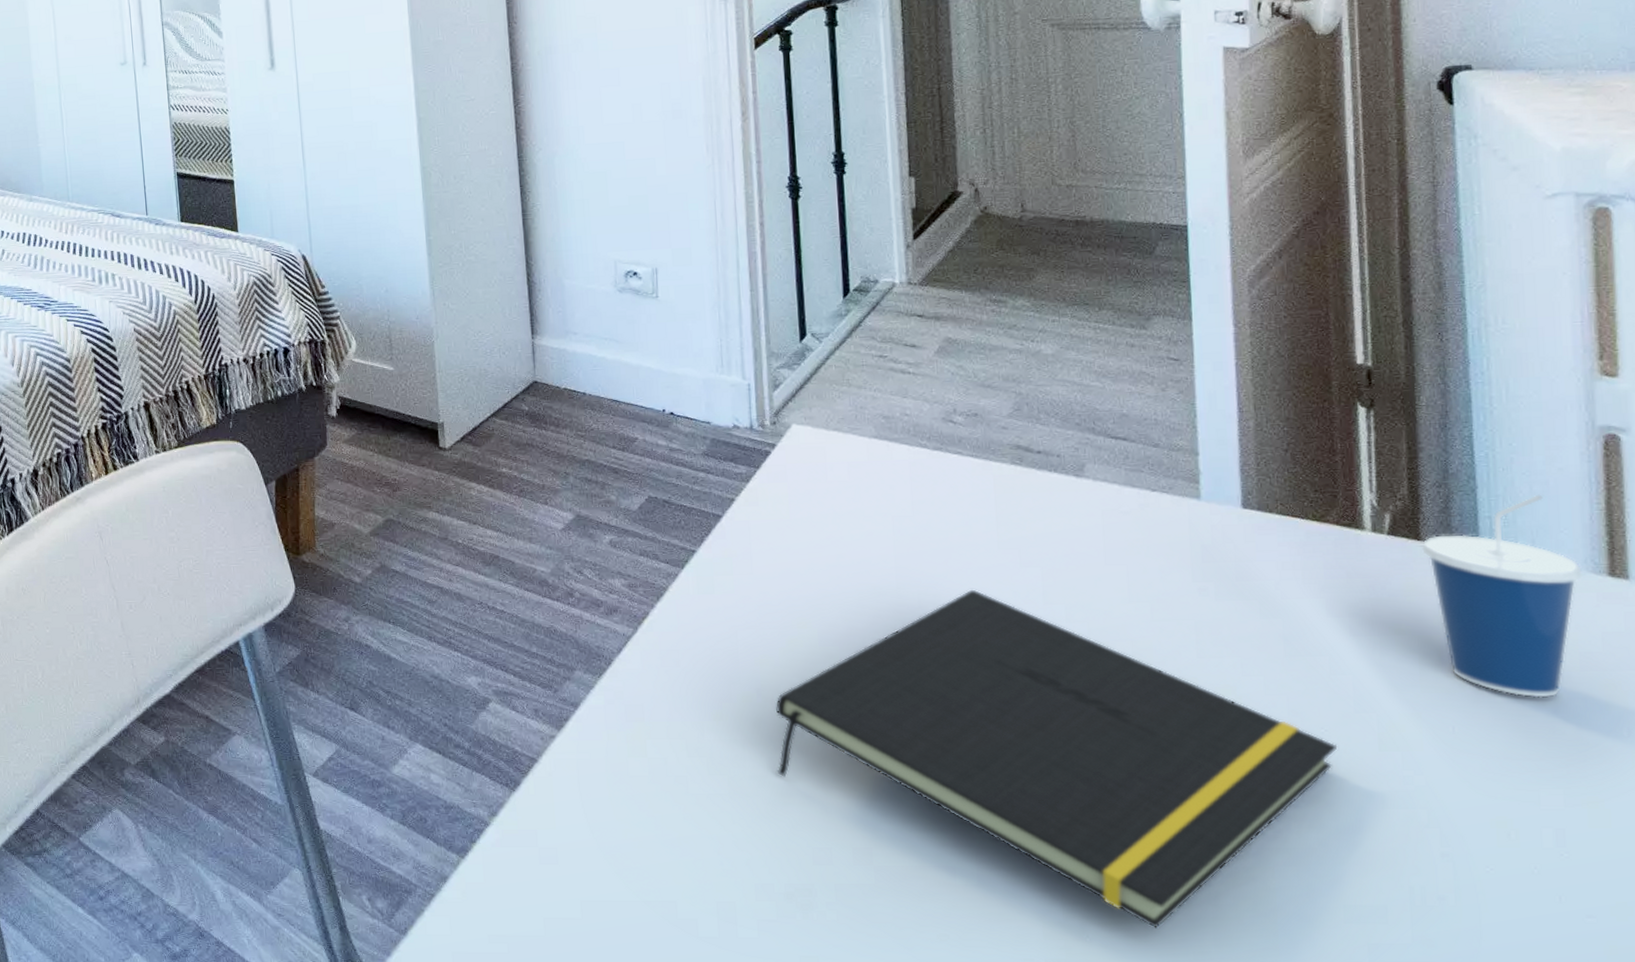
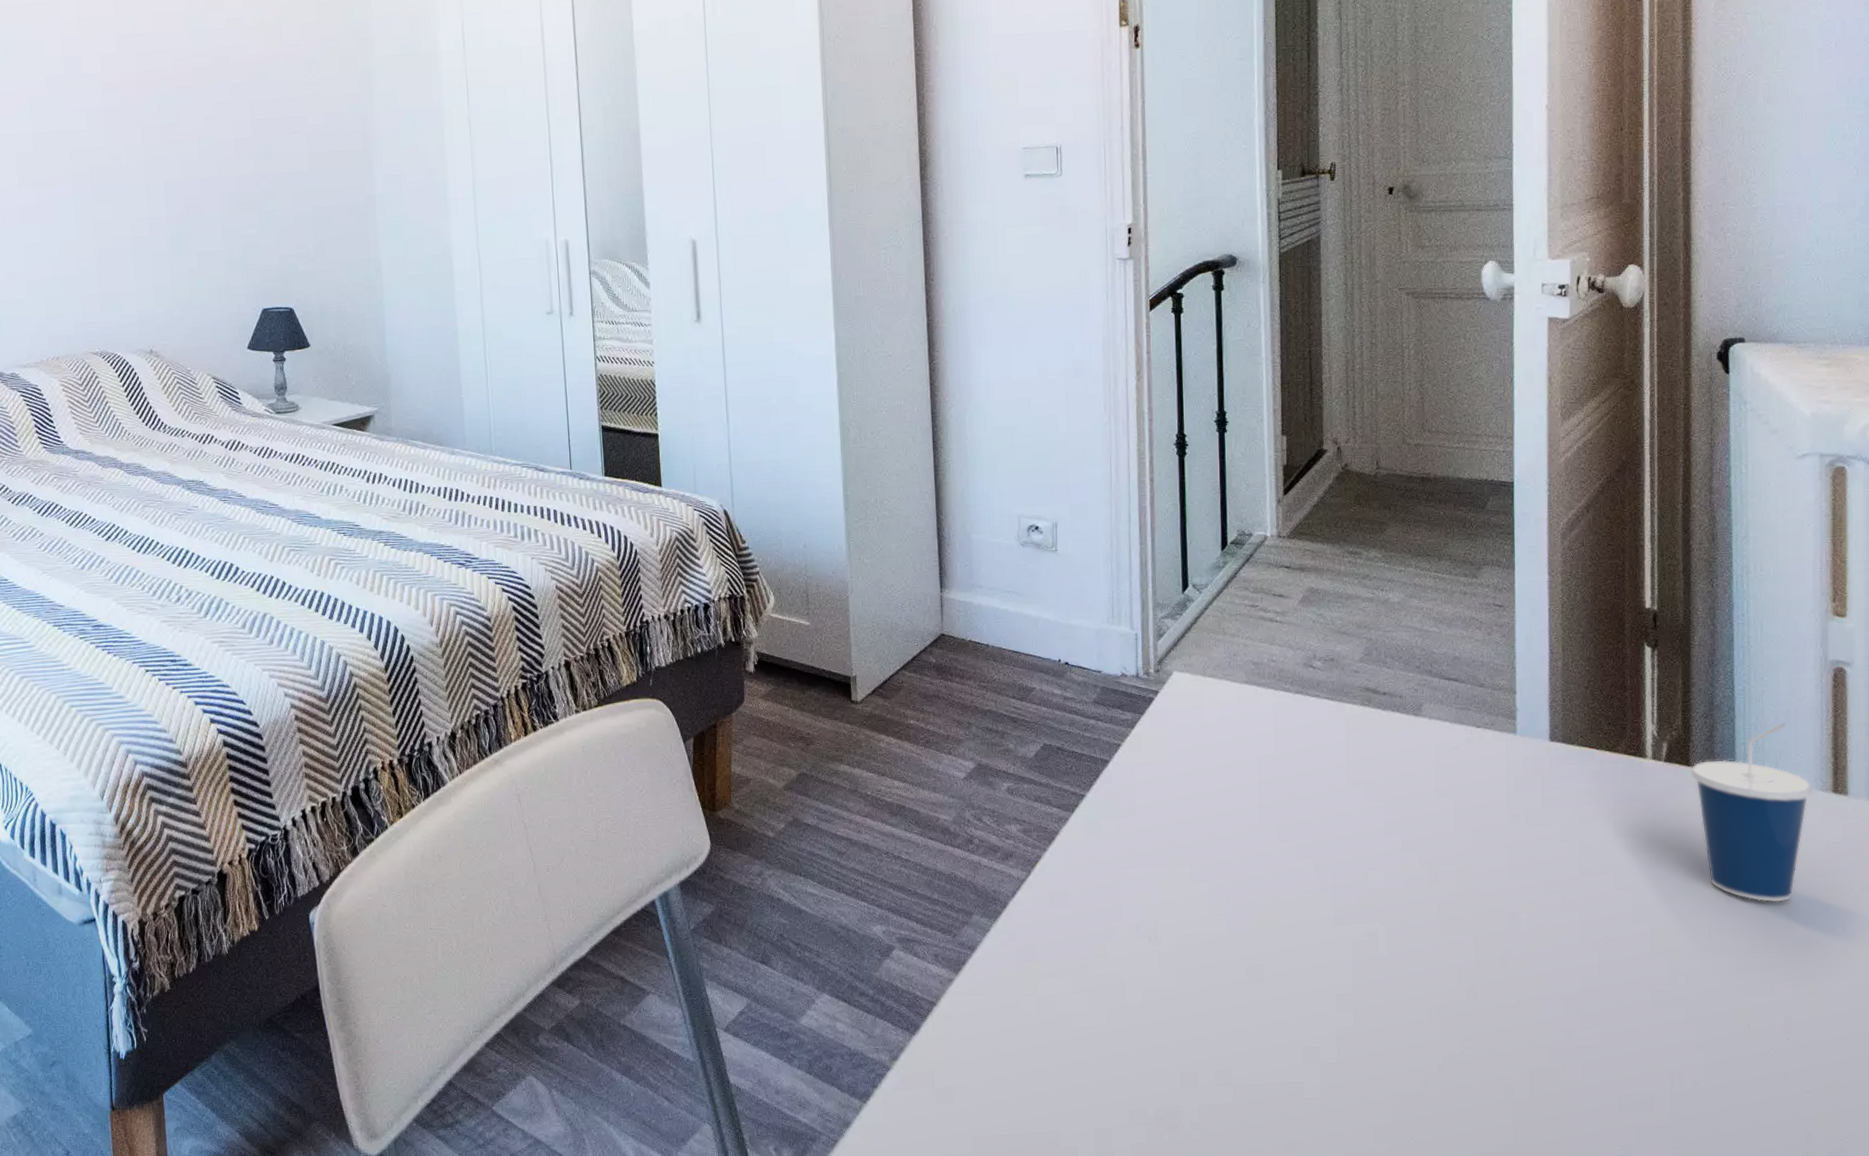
notepad: present [775,589,1337,928] -> none [1151,823,1618,1127]

